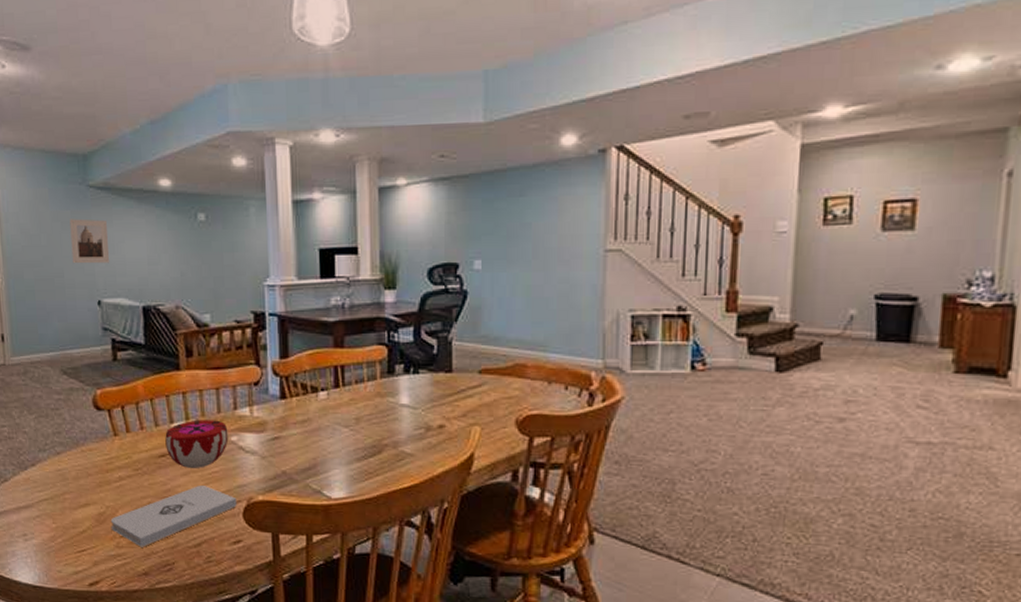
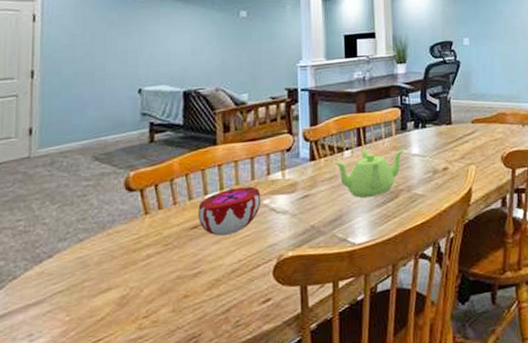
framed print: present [69,218,110,264] -> none [115,19,154,58]
notepad: present [110,485,237,547] -> none [133,250,267,325]
teapot: none [307,391,391,449] -> present [334,148,404,198]

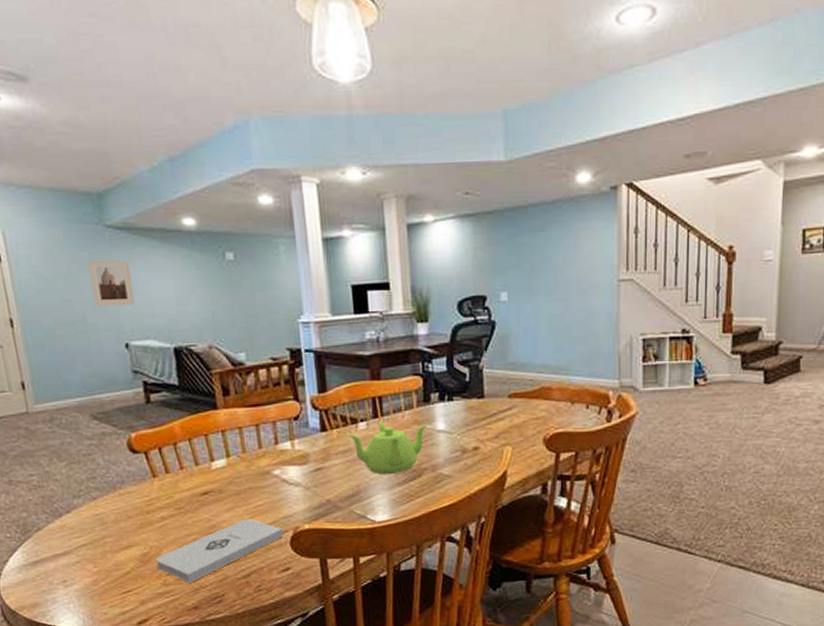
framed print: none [115,19,154,58] -> present [88,260,136,307]
notepad: none [133,250,267,325] -> present [155,519,284,583]
decorative bowl: present [198,186,261,236] -> none [206,455,271,503]

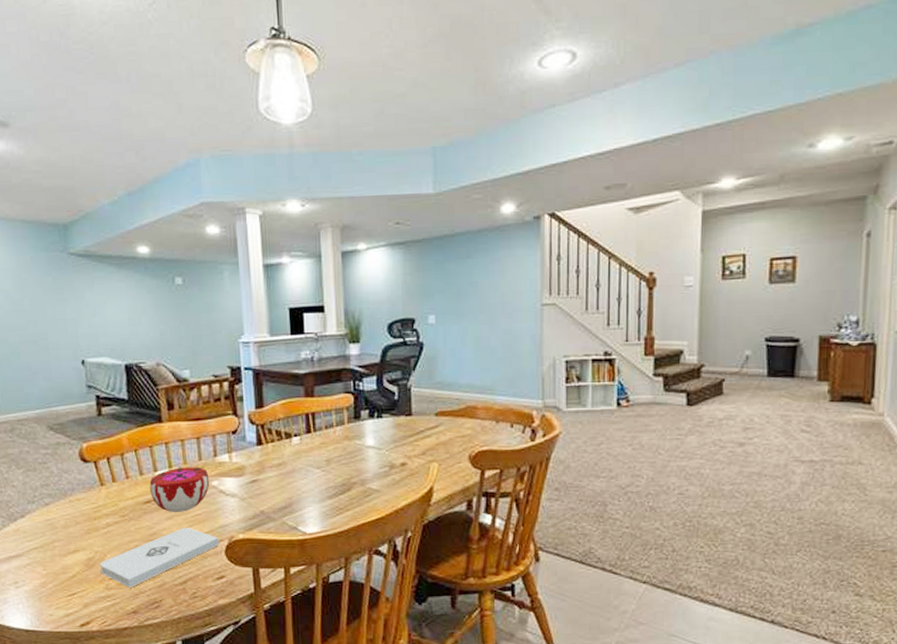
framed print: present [88,260,136,307] -> none [52,284,93,327]
decorative bowl: none [206,455,271,503] -> present [149,467,210,512]
teapot: present [347,421,428,475] -> none [281,436,358,488]

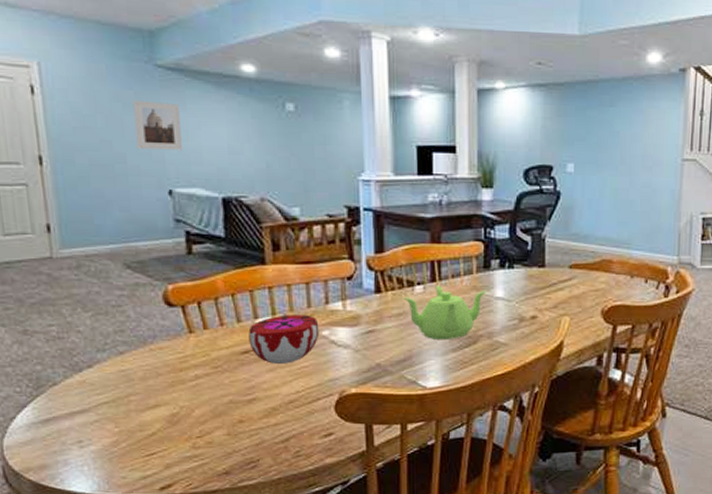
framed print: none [52,284,93,327] -> present [133,100,183,151]
notepad: present [99,528,219,588] -> none [185,381,328,446]
teapot: none [281,436,358,488] -> present [402,285,486,341]

